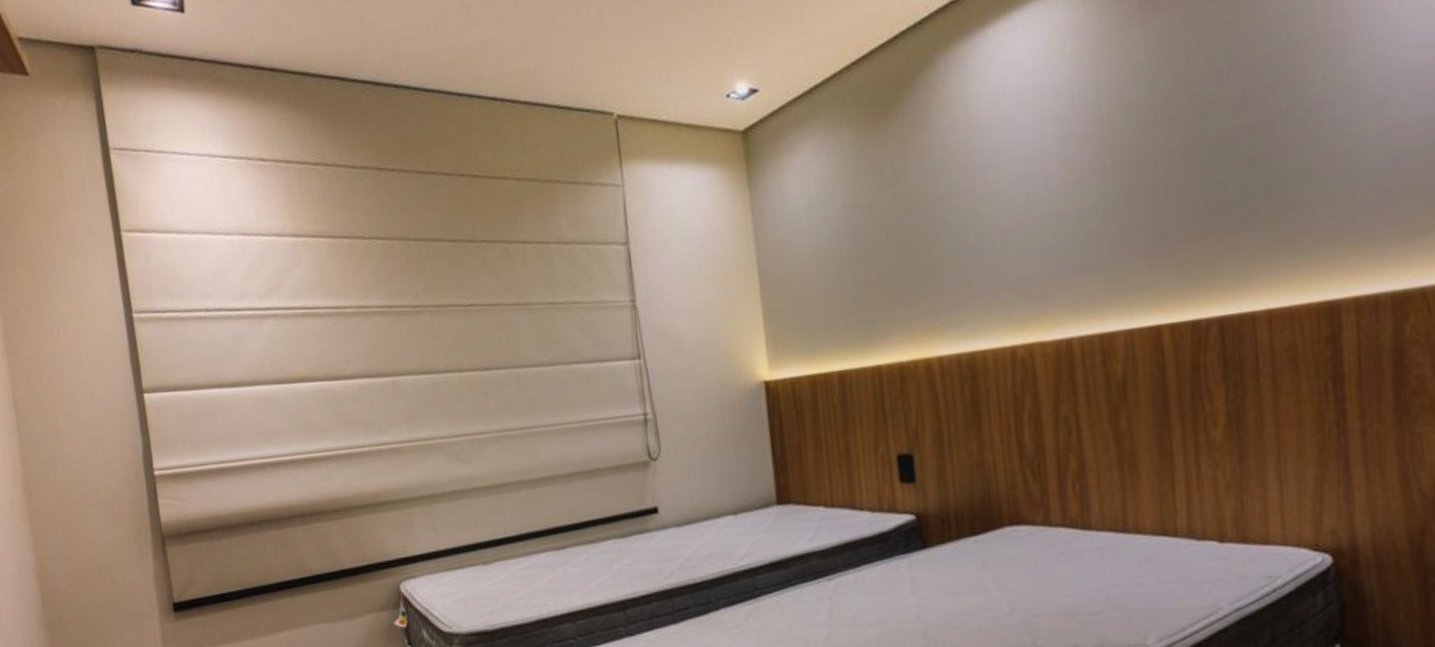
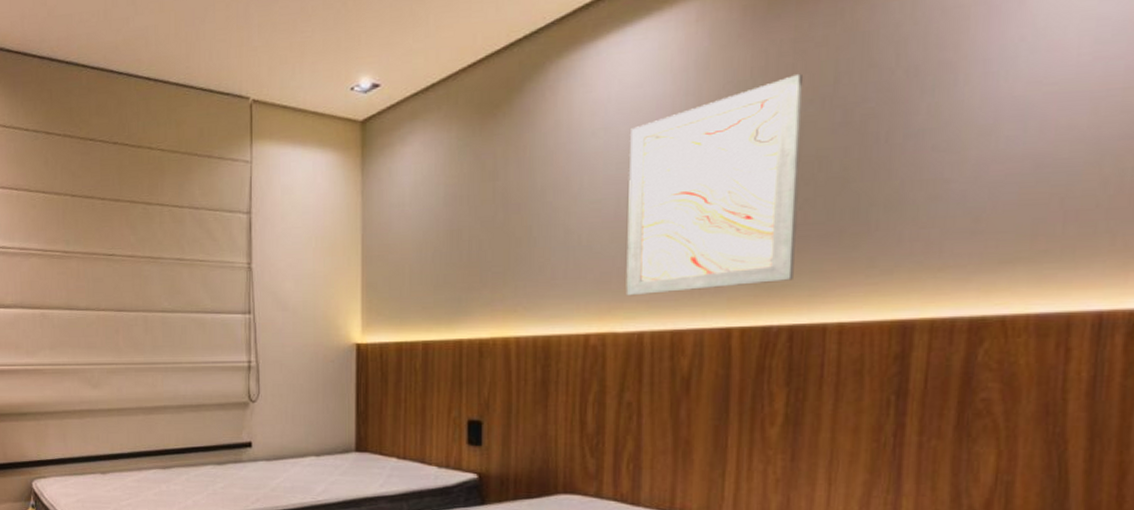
wall art: none [1031,51,1216,301] -> present [625,73,803,296]

